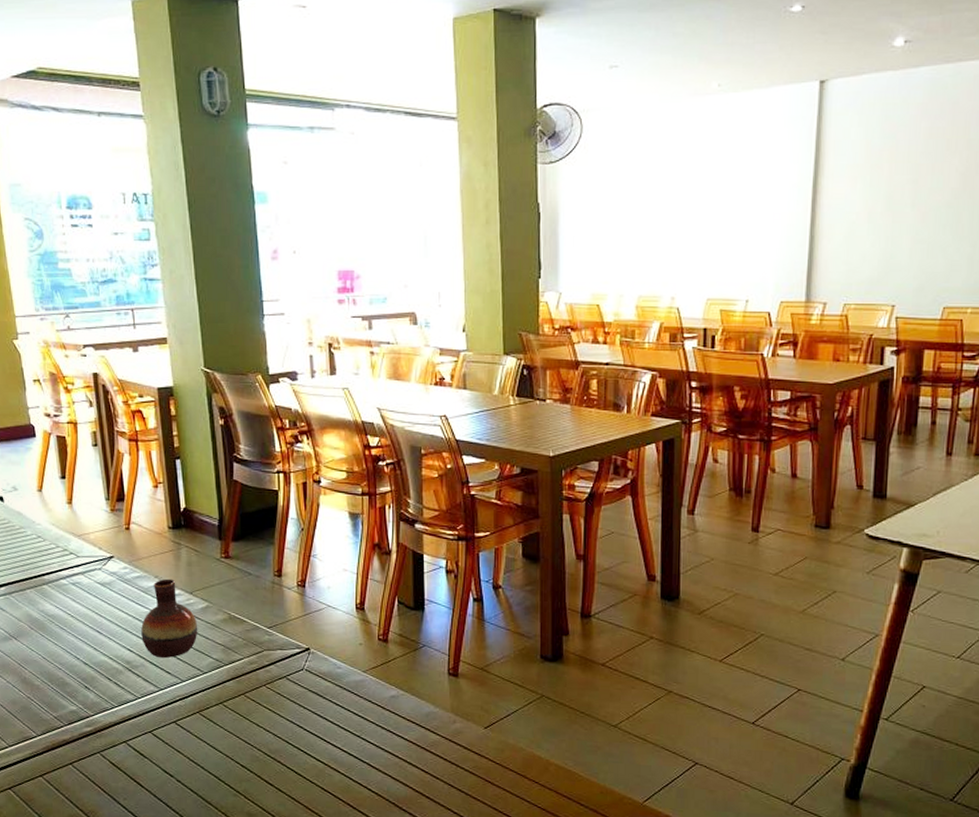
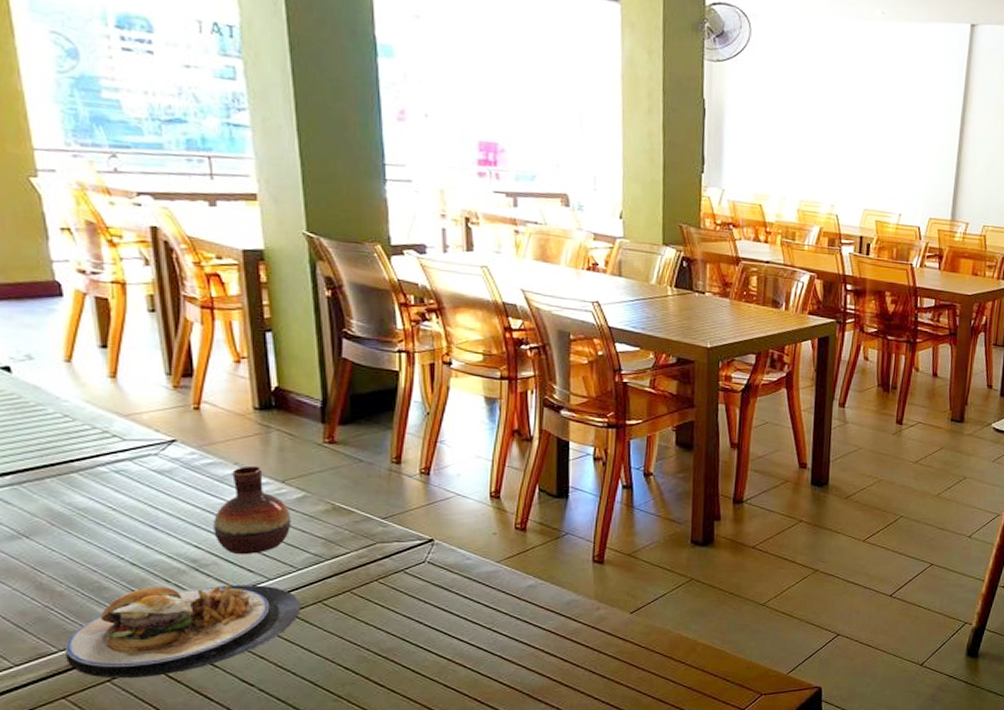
plate: none [42,684,207,763] -> present [66,585,301,679]

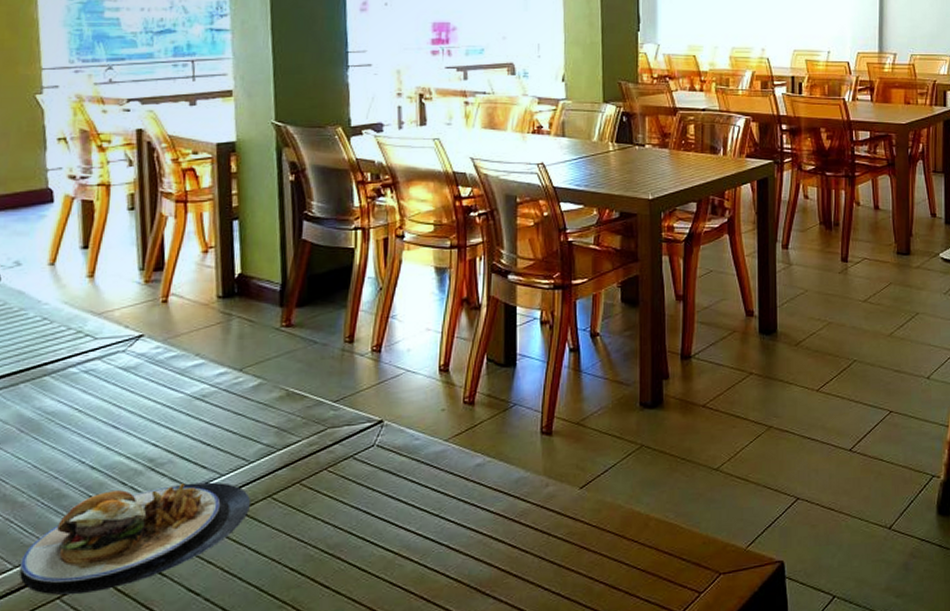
vase: present [214,465,292,555] -> none [172,355,247,451]

